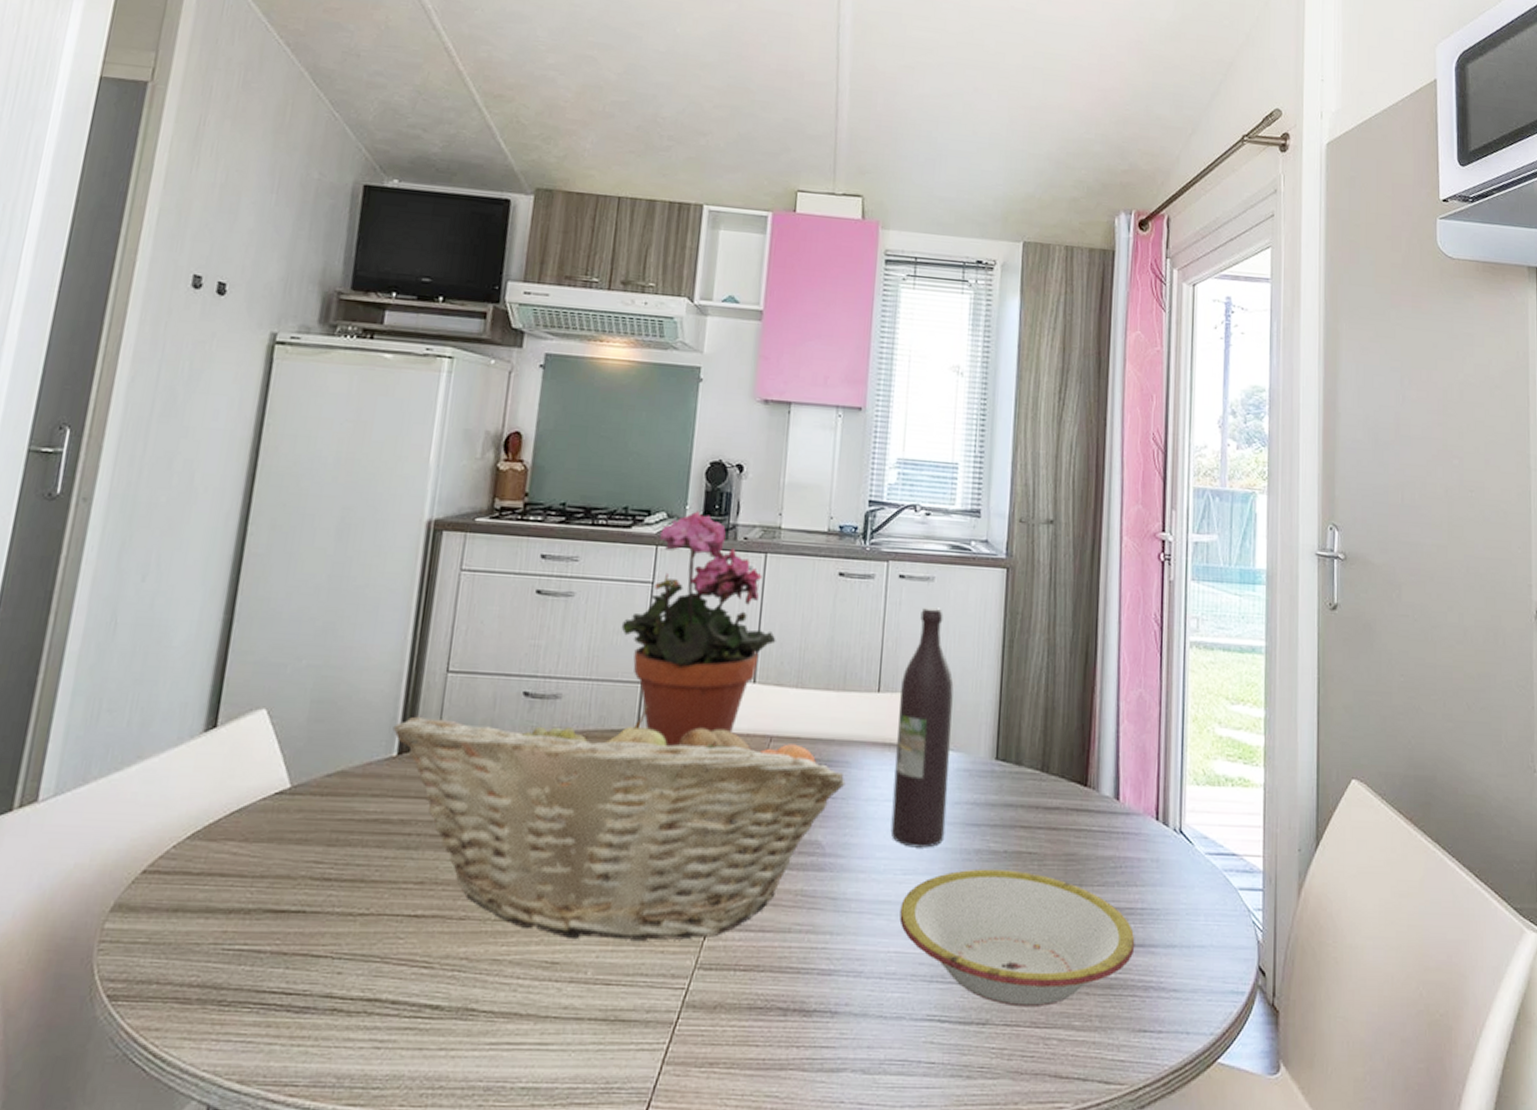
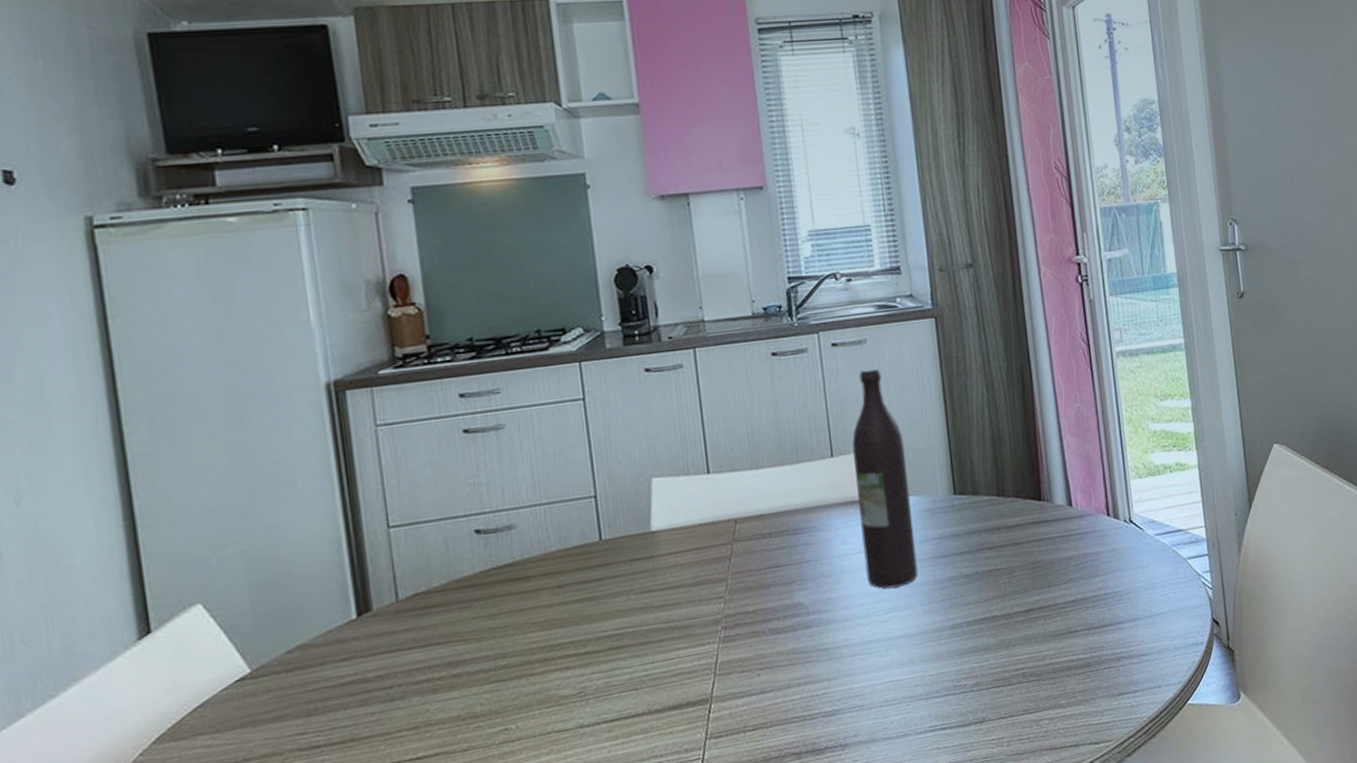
fruit basket: present [392,703,846,941] -> none [345,514,816,744]
potted plant: present [621,511,776,748] -> none [560,320,722,551]
bowl: present [899,869,1135,1008] -> none [888,585,1105,703]

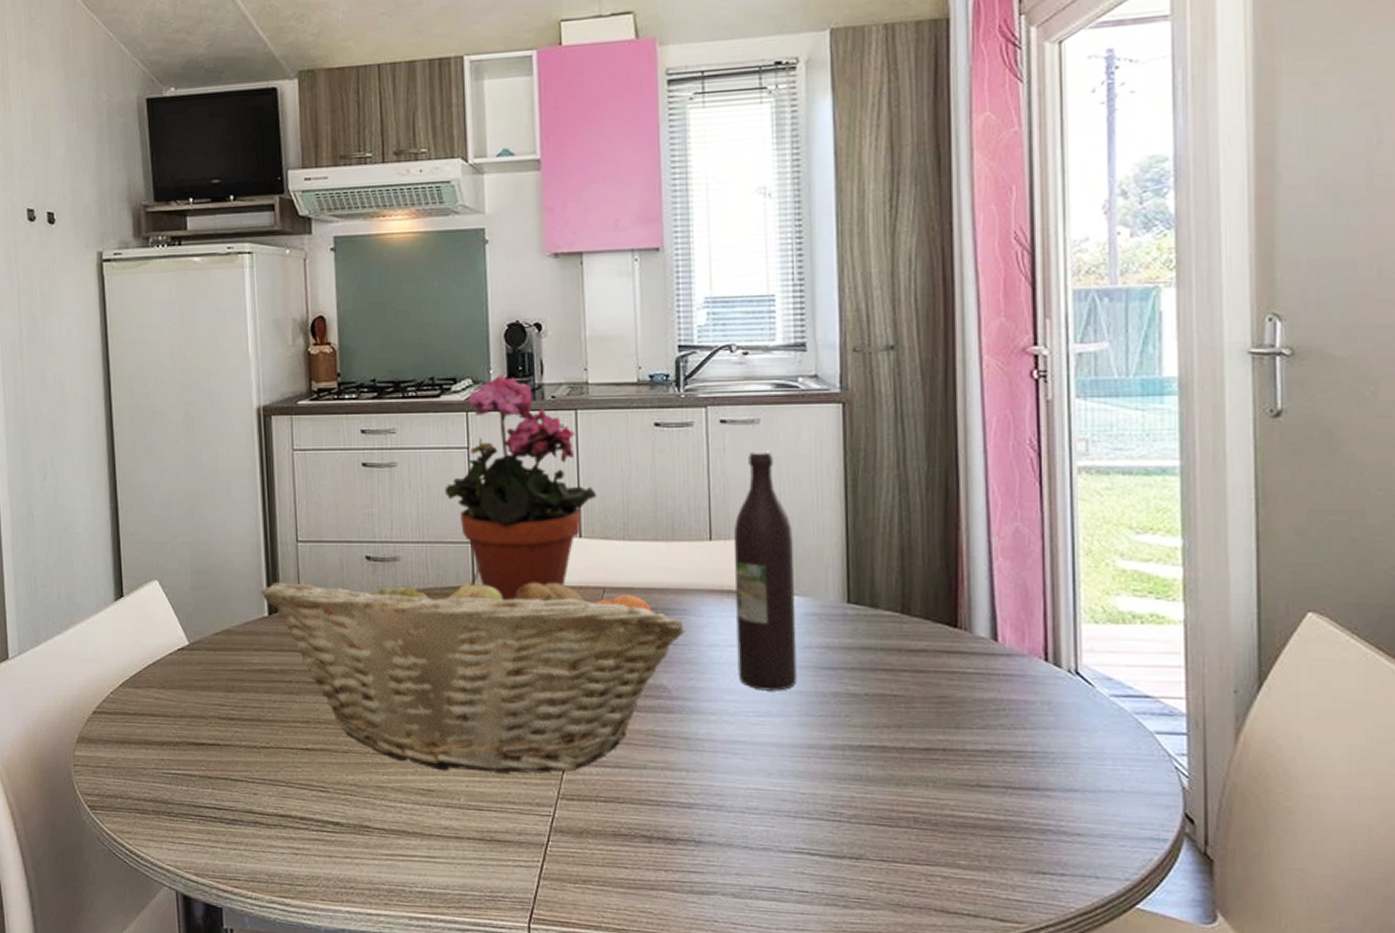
fruit basket: none [345,514,816,744] -> present [260,561,685,773]
potted plant: none [560,320,722,551] -> present [444,374,597,601]

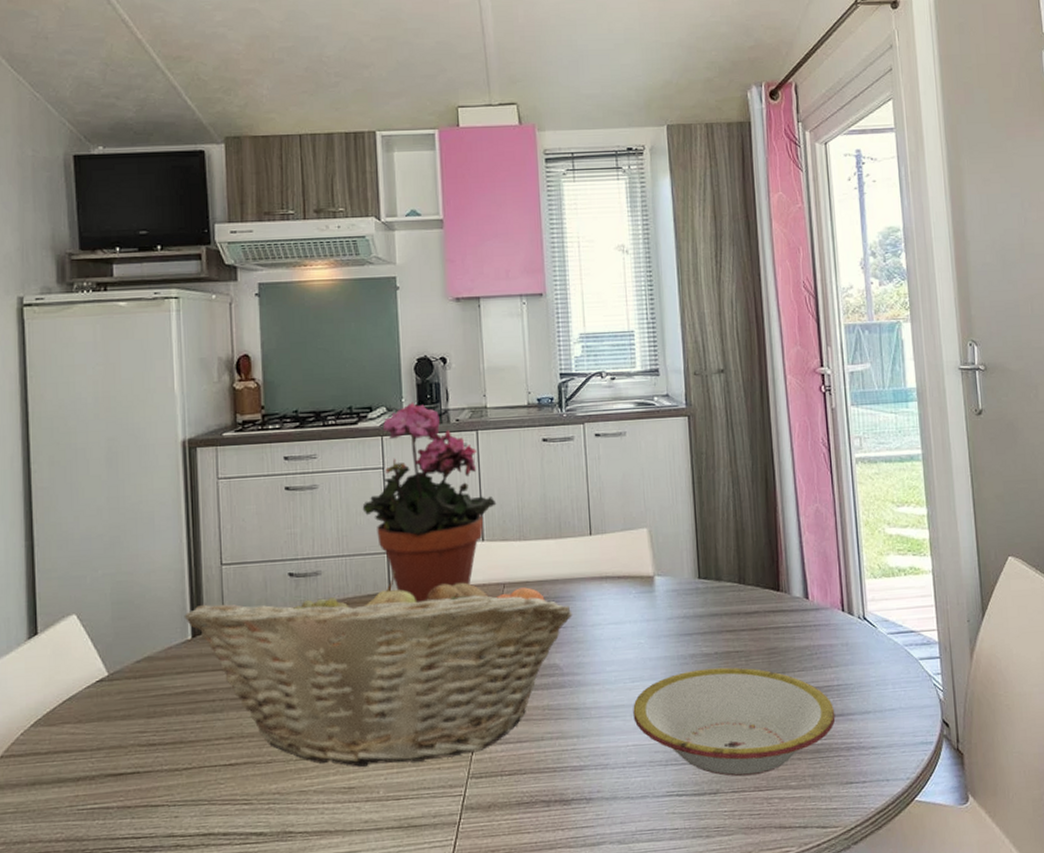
wine bottle: present [733,451,797,691] -> none [609,457,663,660]
bowl: none [756,711,1027,846] -> present [633,667,836,777]

